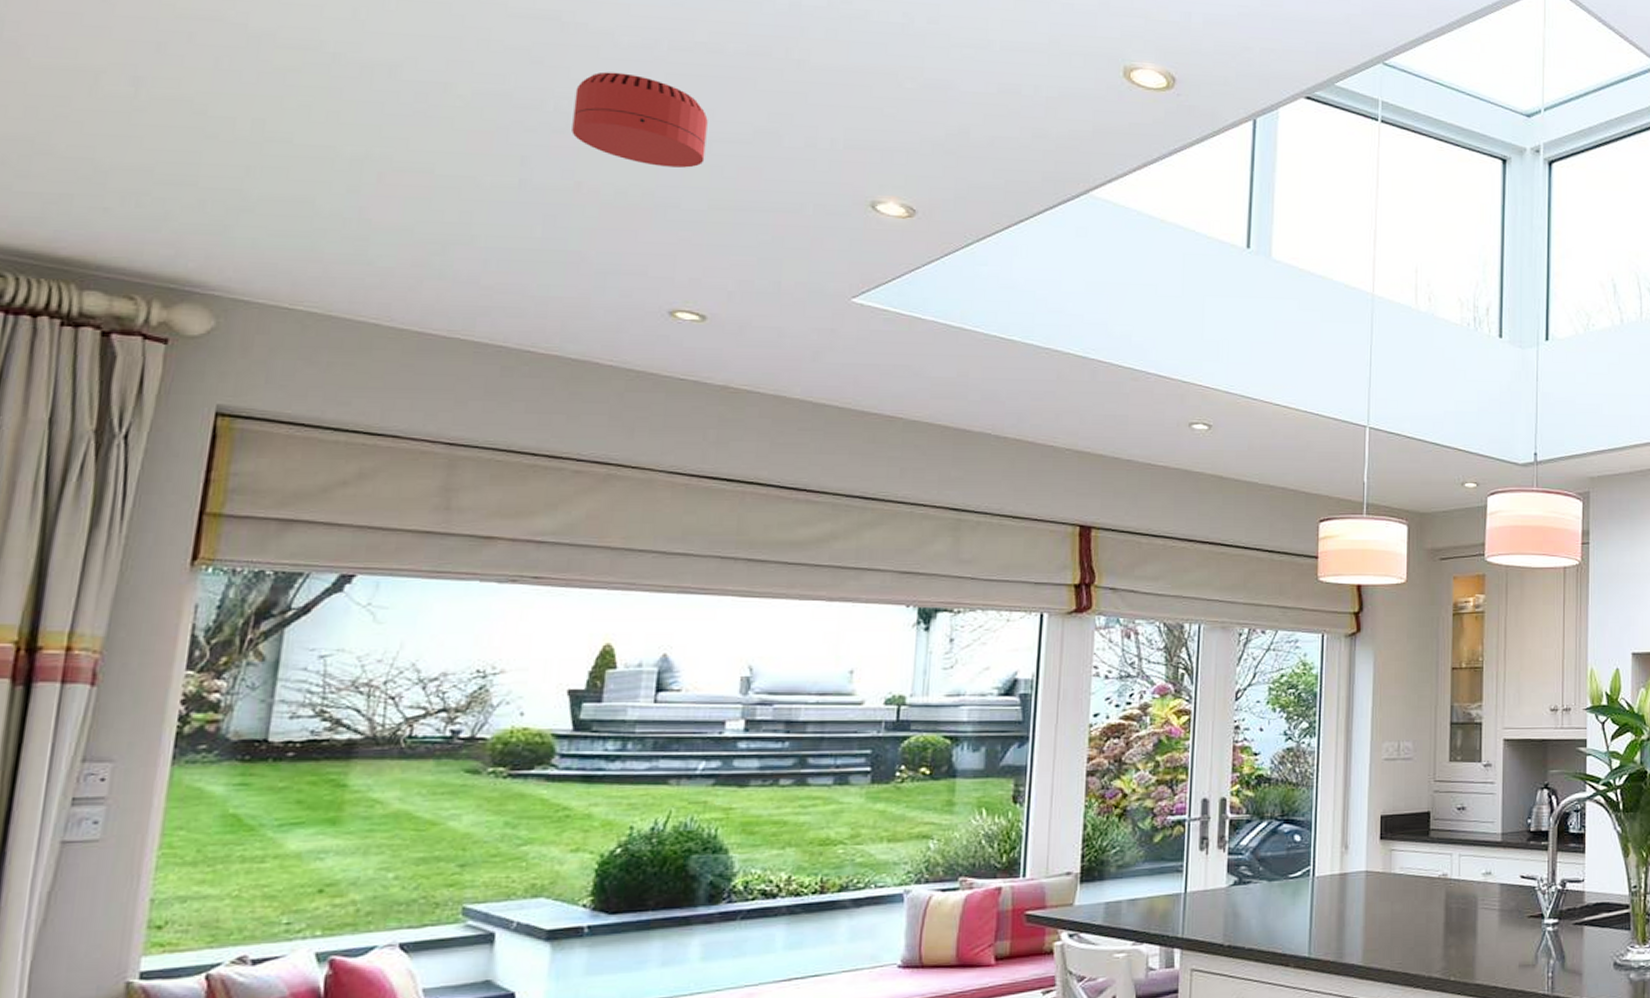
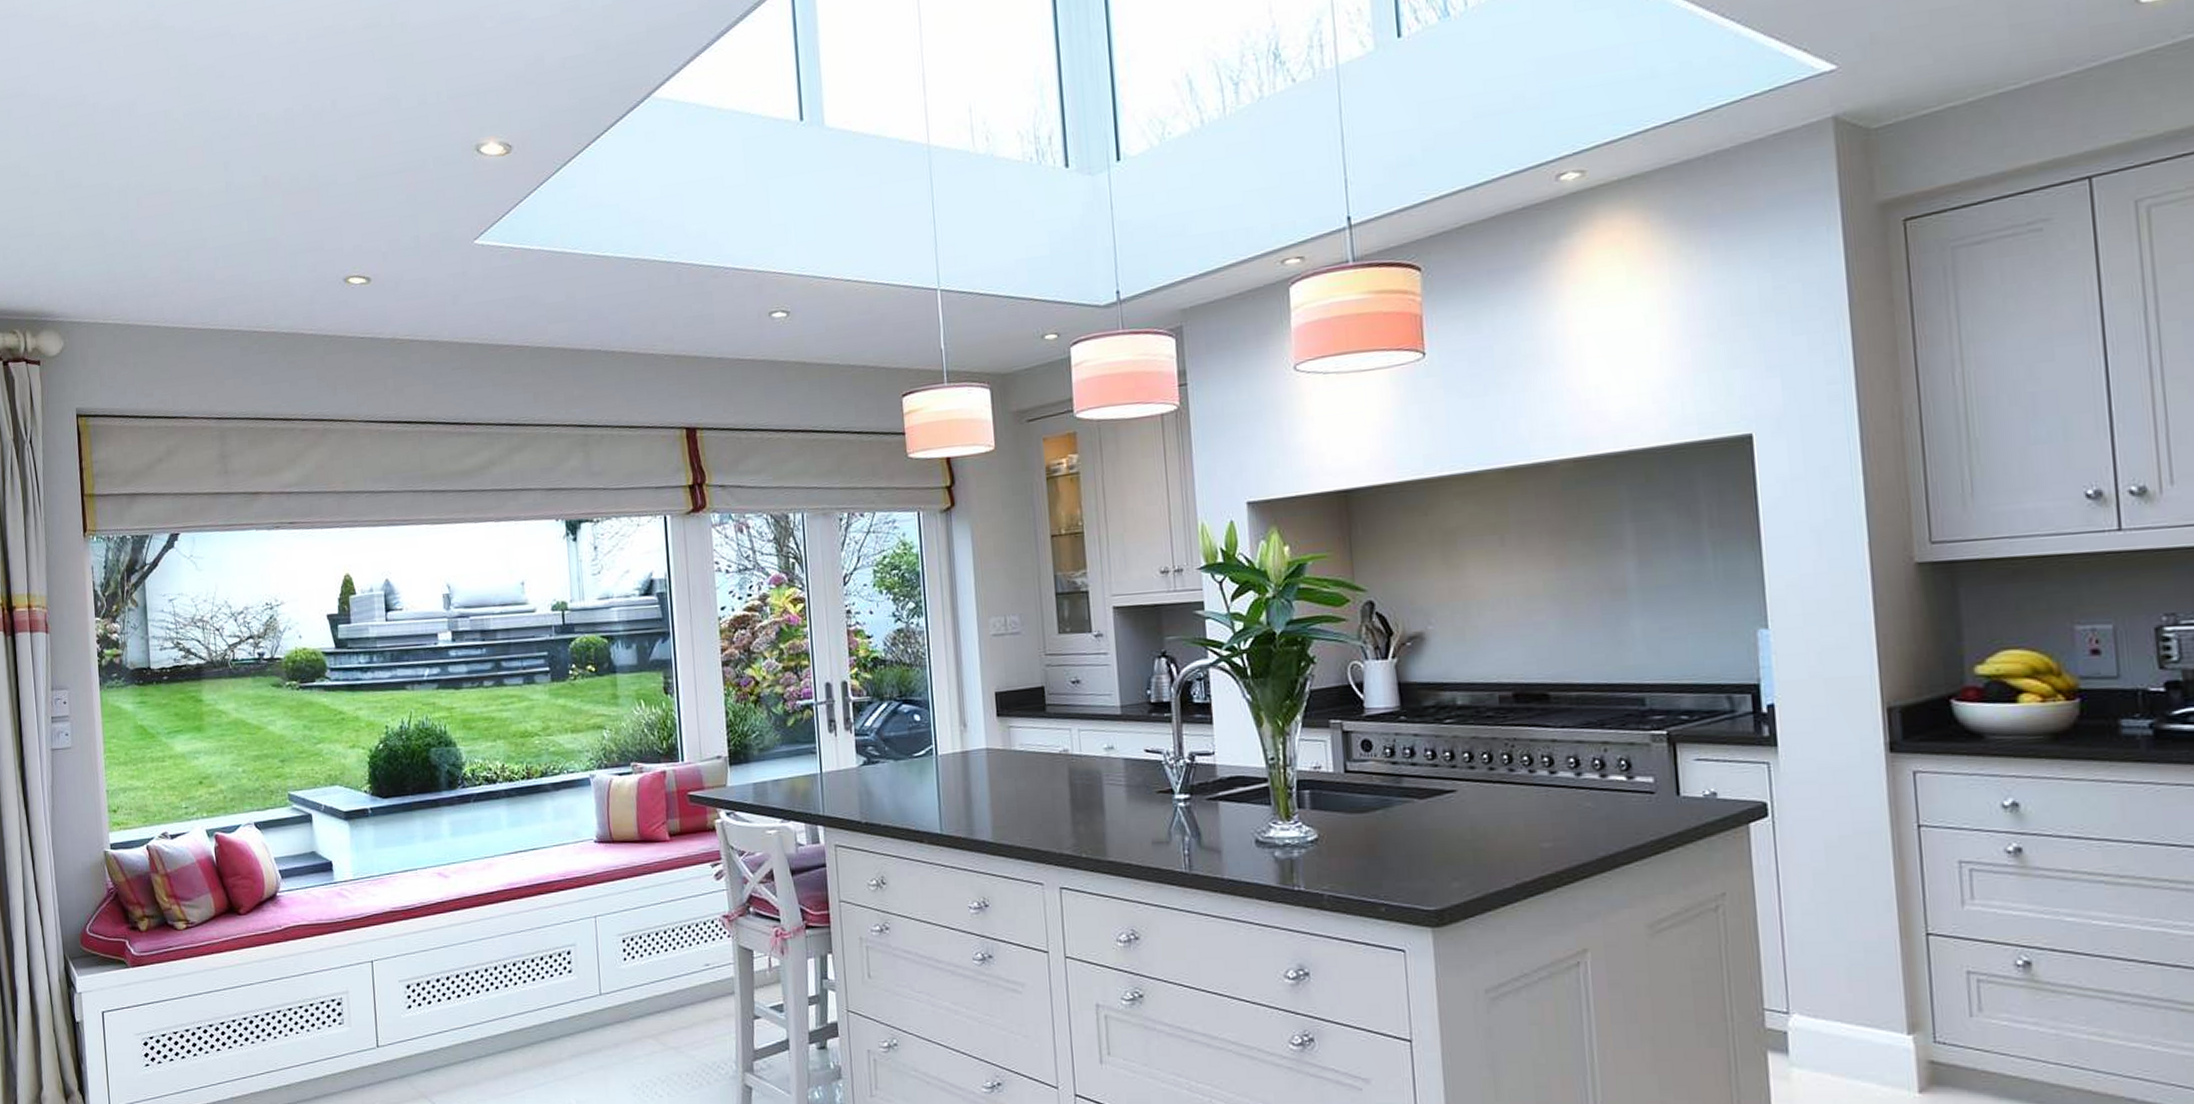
smoke detector: present [572,72,708,168] -> none [250,69,348,150]

